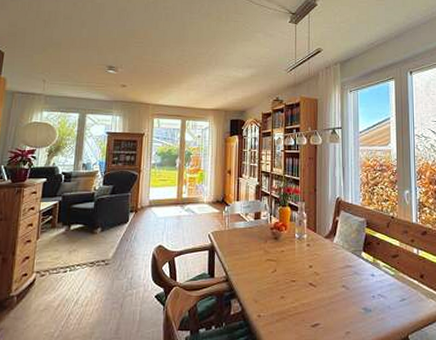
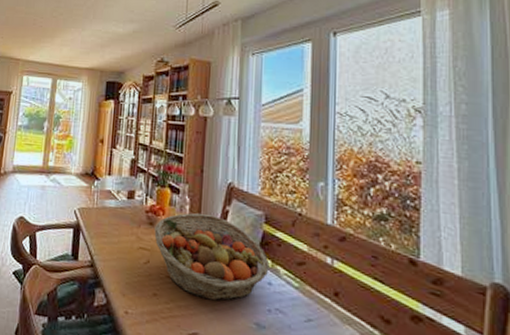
fruit basket: none [279,226,372,295] -> present [154,213,270,302]

